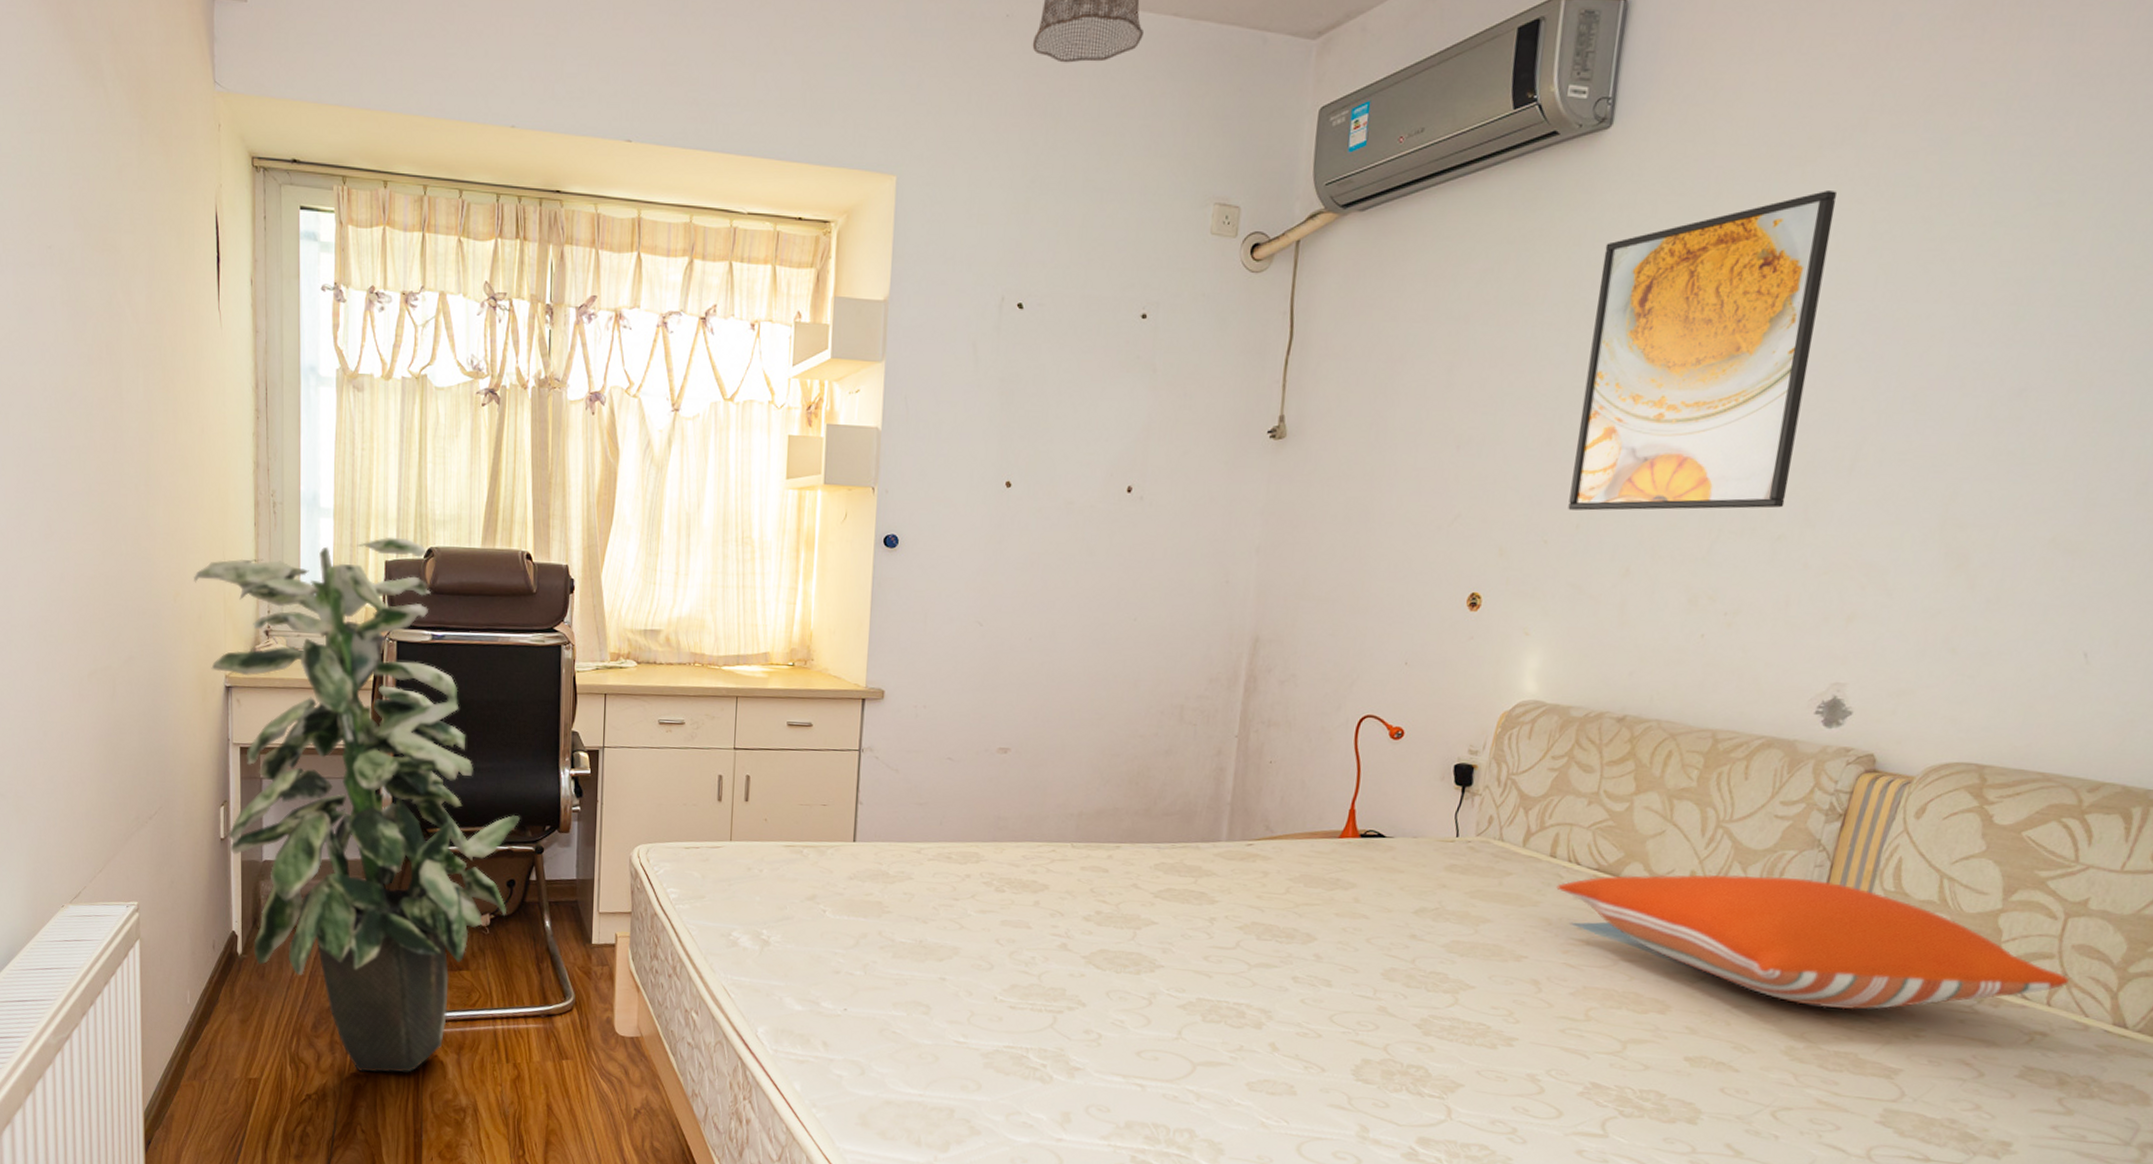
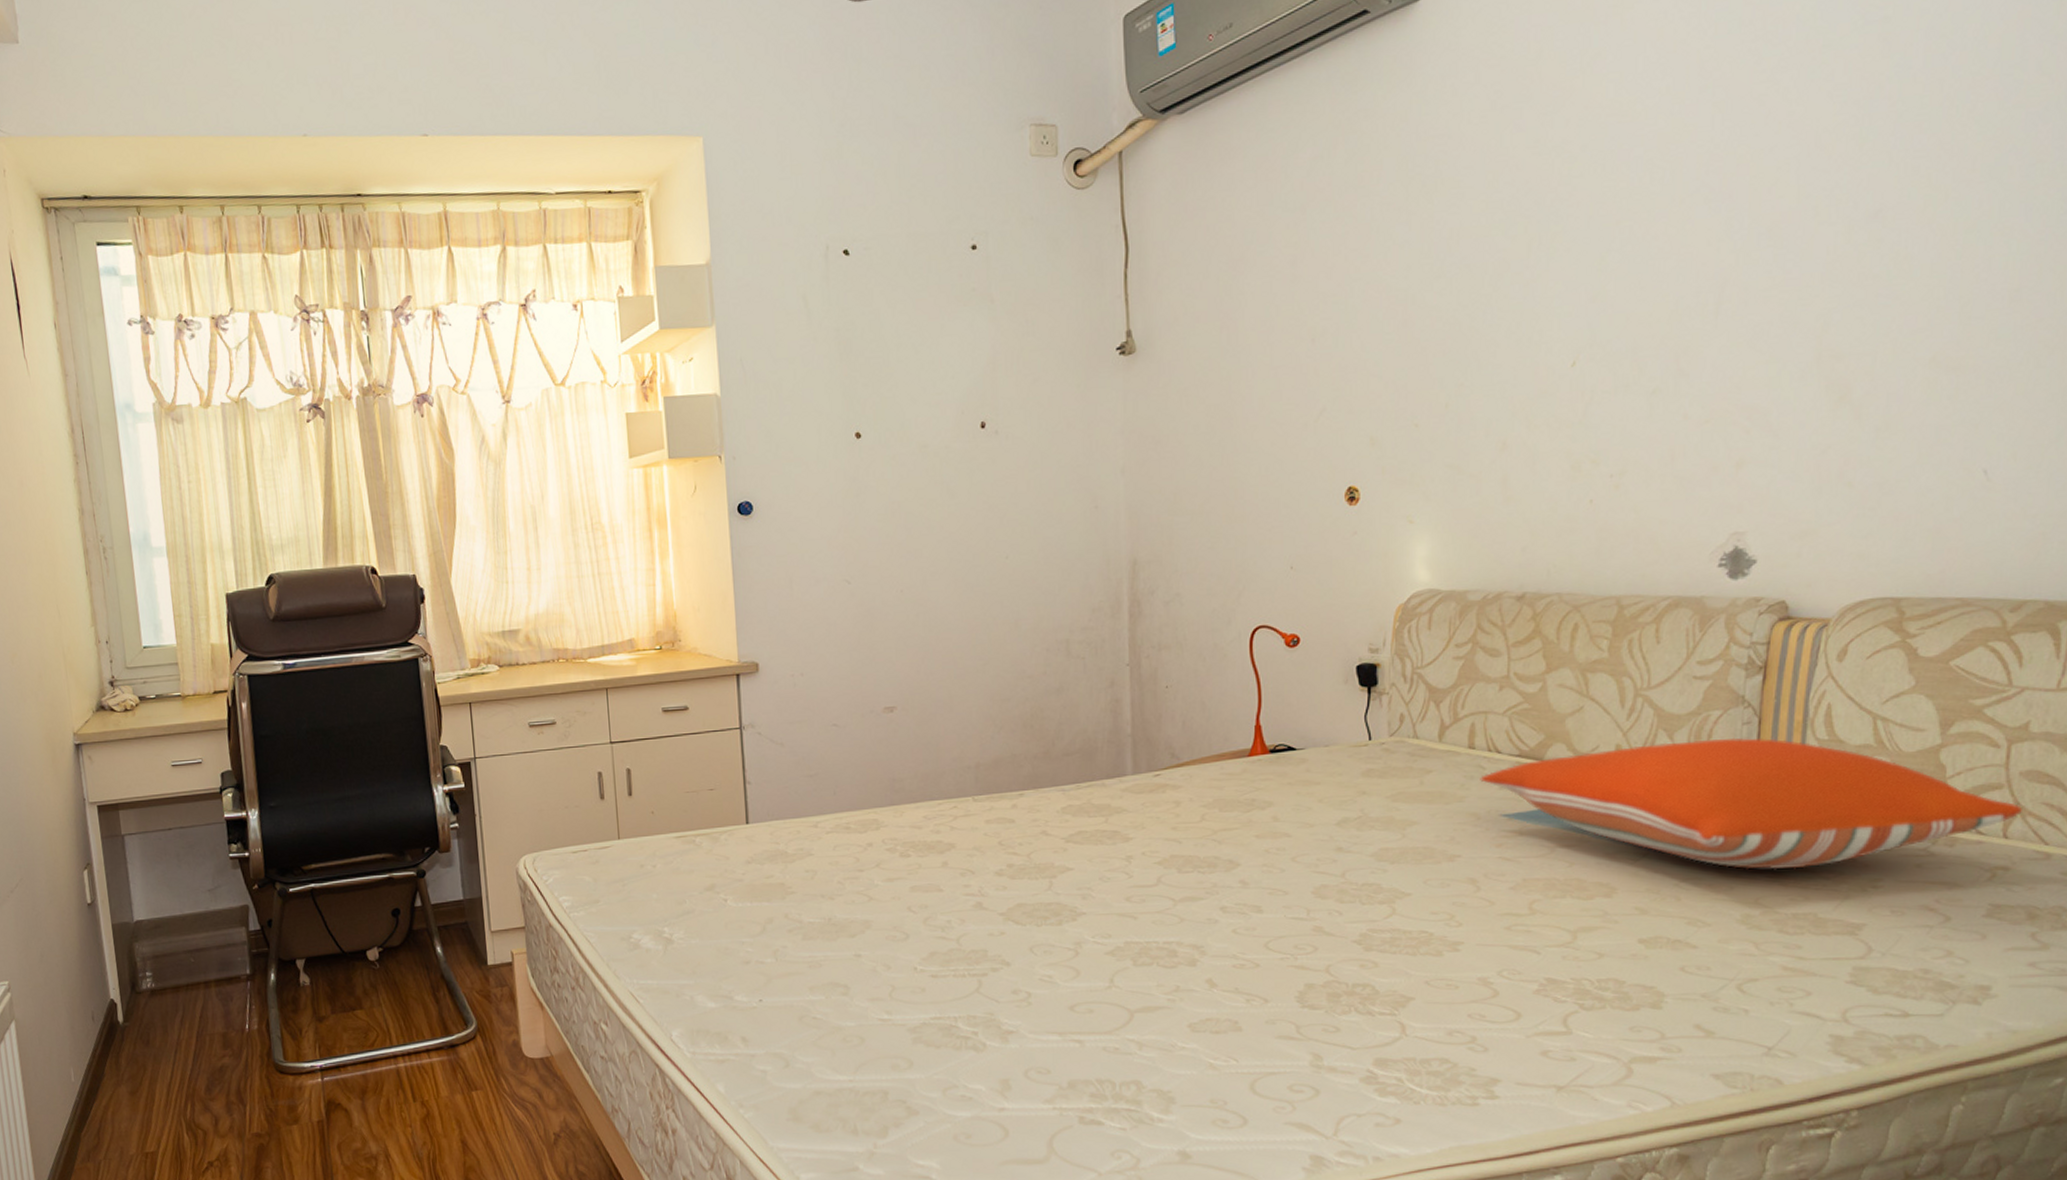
indoor plant: present [194,537,521,1073] -> none [29,567,398,1130]
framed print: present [1568,191,1837,511] -> none [1433,35,1660,390]

